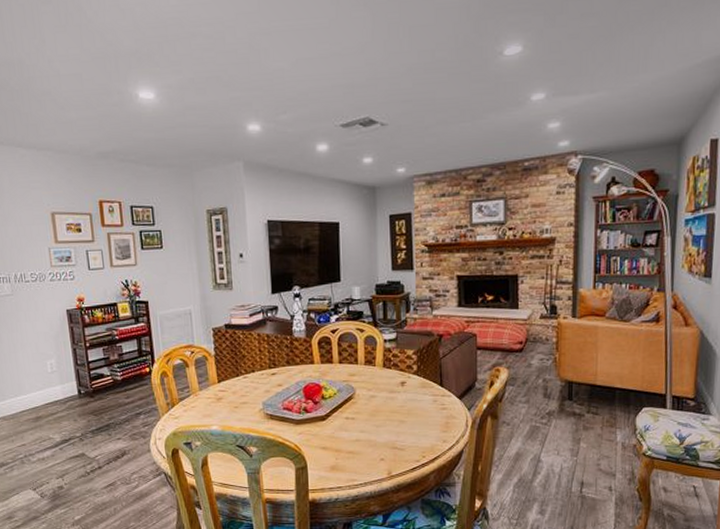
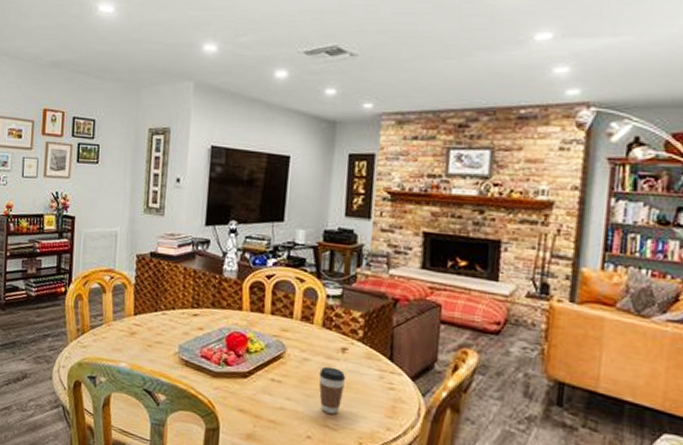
coffee cup: none [385,399,407,437] -> present [319,366,346,414]

